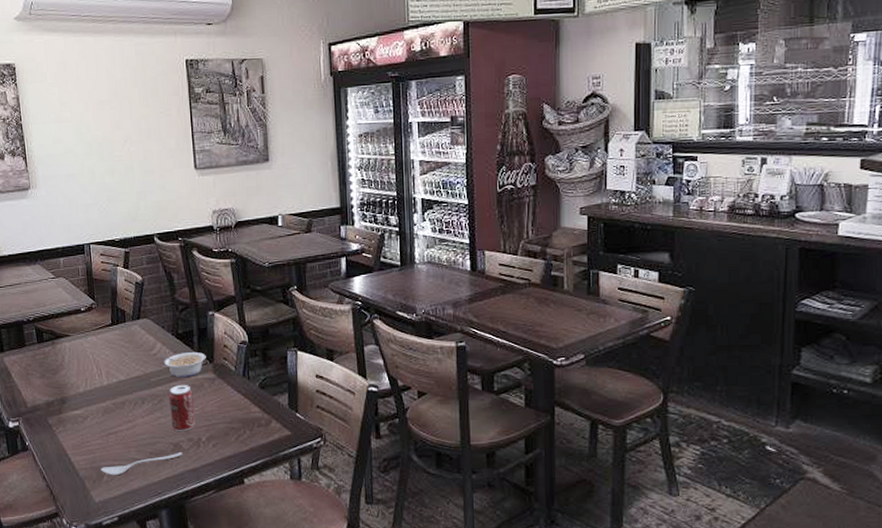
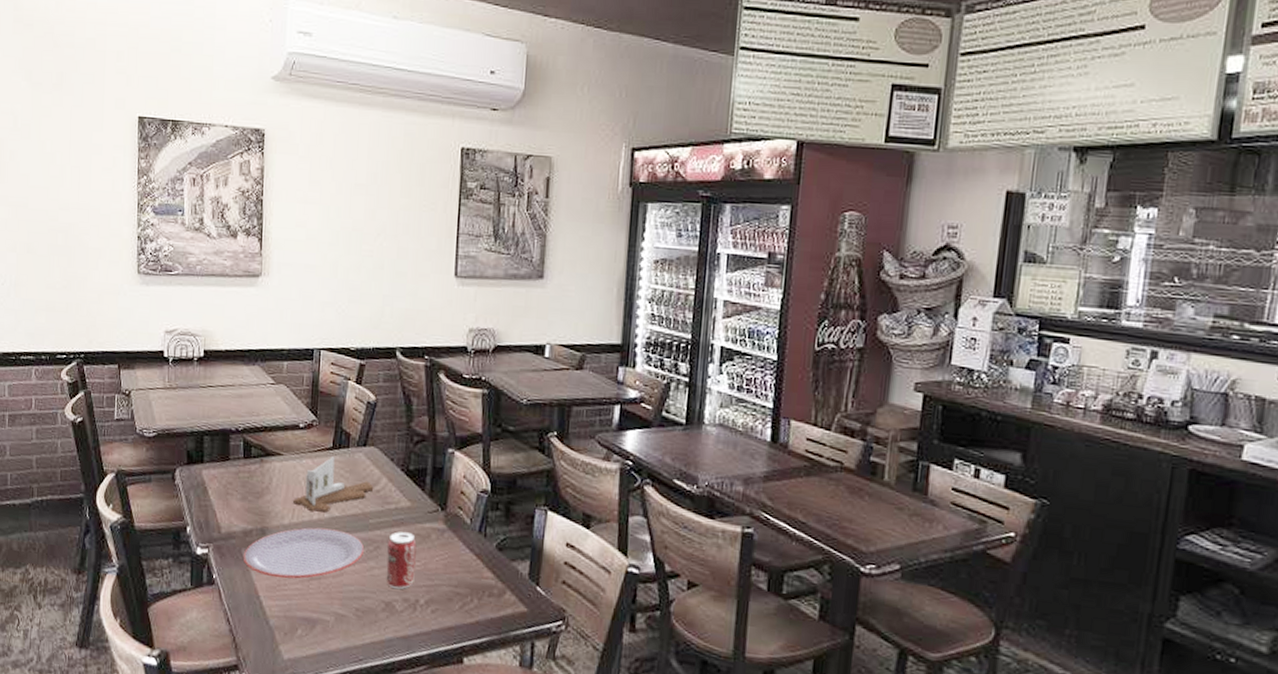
plate: none [49,391,151,437] -> present [243,527,365,579]
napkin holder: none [85,331,151,380] -> present [293,456,374,513]
spoon: present [100,452,183,476] -> none [295,613,395,631]
legume: present [159,351,206,378] -> none [382,492,438,525]

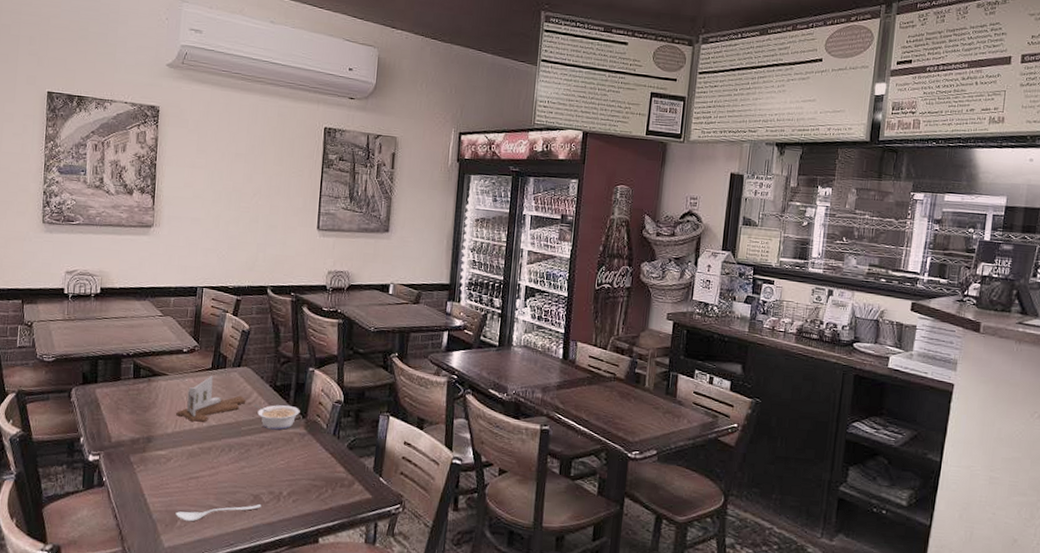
plate: present [243,527,365,579] -> none [130,435,237,479]
spoon: none [295,613,395,631] -> present [175,504,262,522]
legume: none [382,492,438,525] -> present [253,404,300,430]
beverage can: present [386,531,417,590] -> none [255,436,281,485]

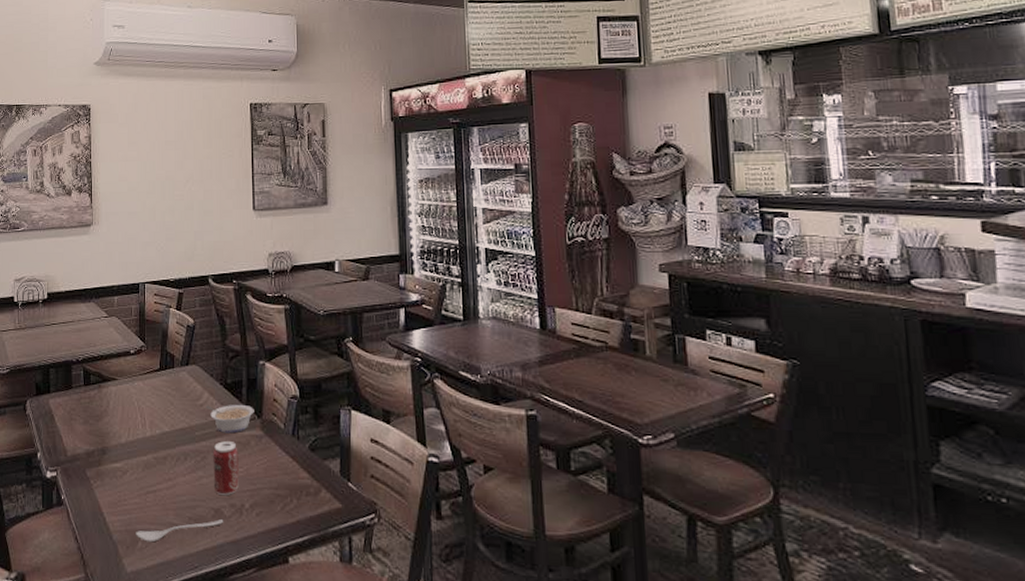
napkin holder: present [176,376,246,423] -> none [128,377,198,430]
beverage can: none [255,436,281,485] -> present [213,441,239,496]

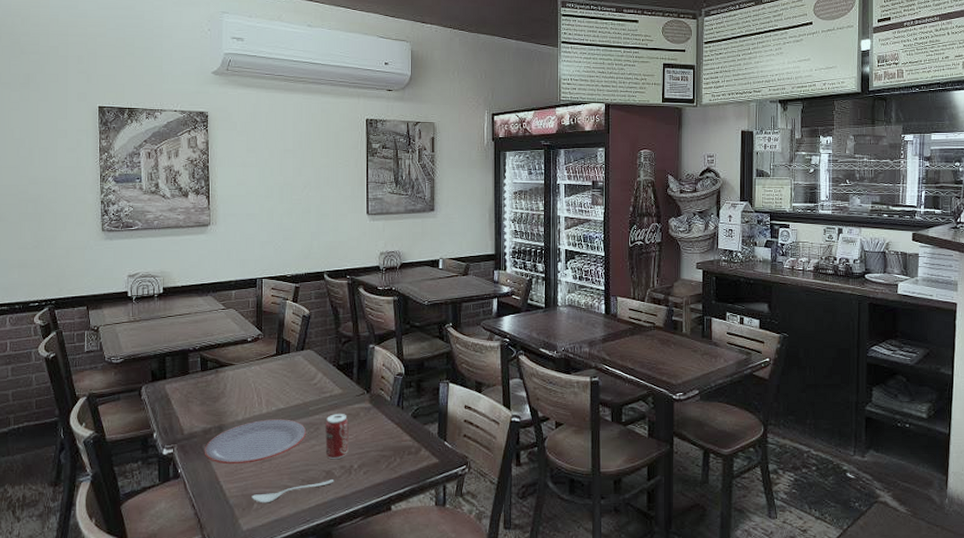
plate: none [87,443,193,494] -> present [204,419,307,465]
legume: present [205,404,254,434] -> none [319,382,364,407]

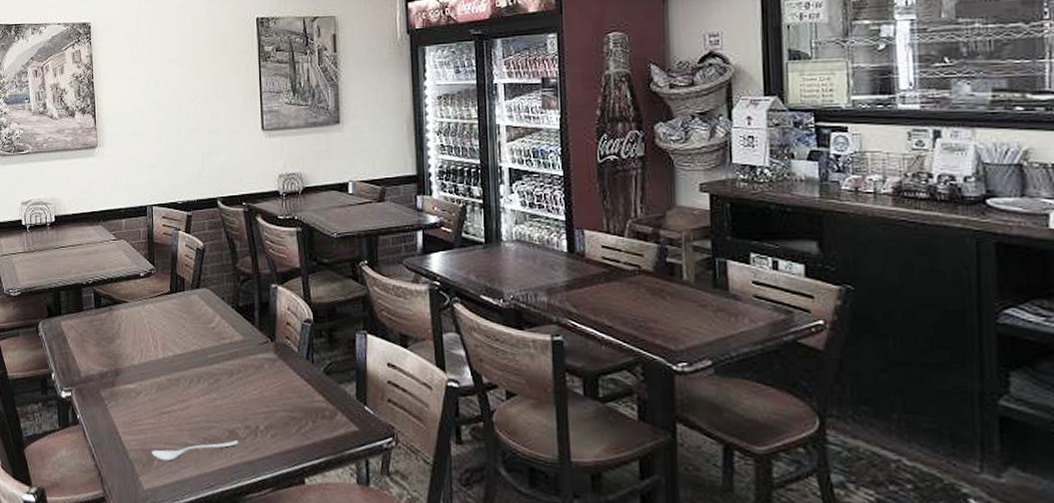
plate: present [204,419,307,465] -> none [101,365,207,415]
beverage can: present [325,414,349,460] -> none [226,364,253,418]

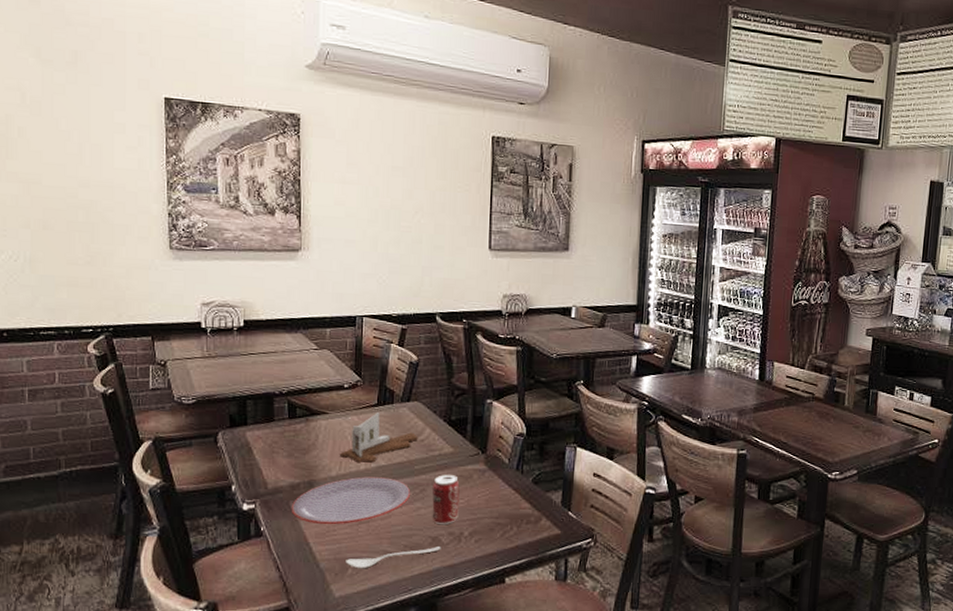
plate: none [101,365,207,415] -> present [291,476,411,525]
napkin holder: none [140,300,210,352] -> present [340,412,418,463]
beverage can: none [226,364,253,418] -> present [432,475,460,525]

